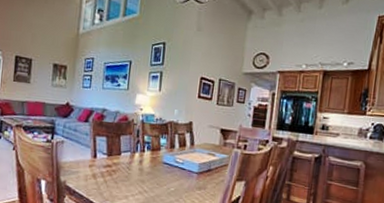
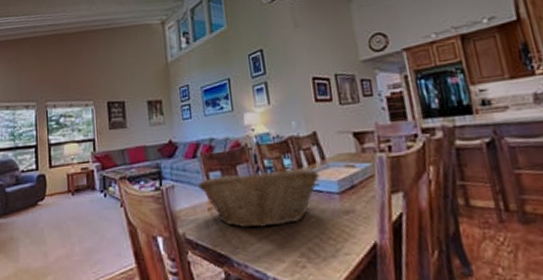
fruit basket: none [85,140,186,189] -> present [198,167,319,228]

